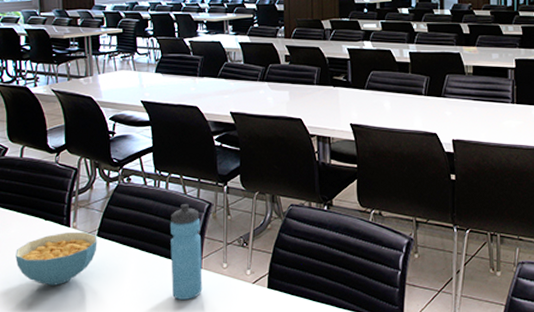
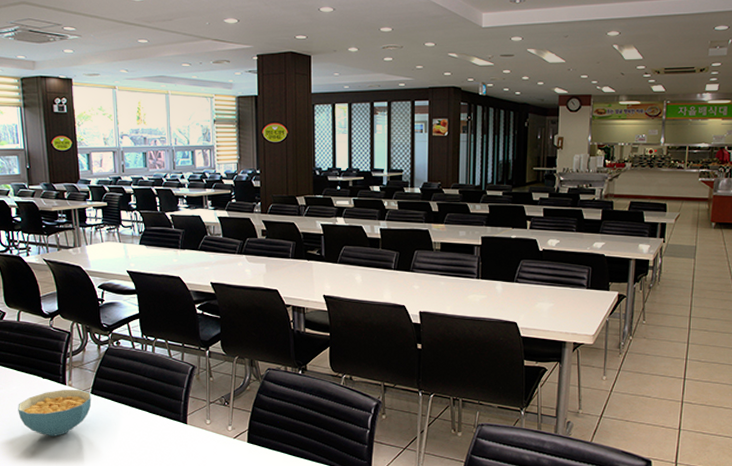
water bottle: present [170,204,203,301] -> none [157,366,188,452]

